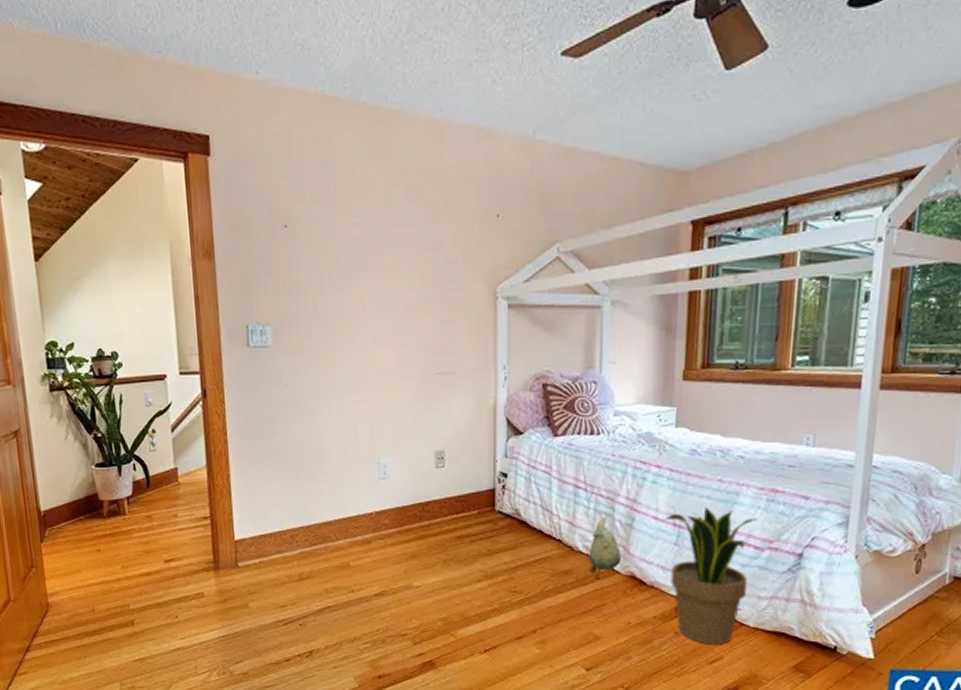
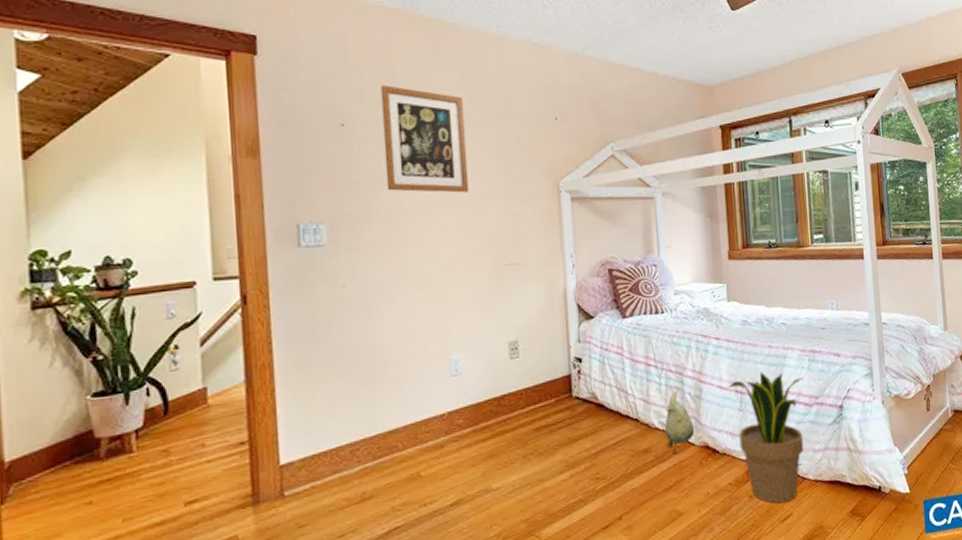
wall art: none [321,183,404,297] -> present [380,85,469,193]

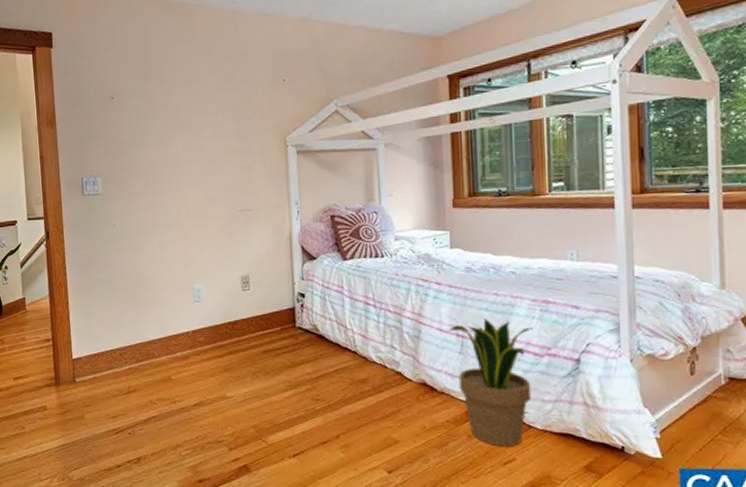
wall art: present [380,85,469,193] -> none [139,63,209,150]
plush toy: present [664,388,695,455] -> none [382,328,413,387]

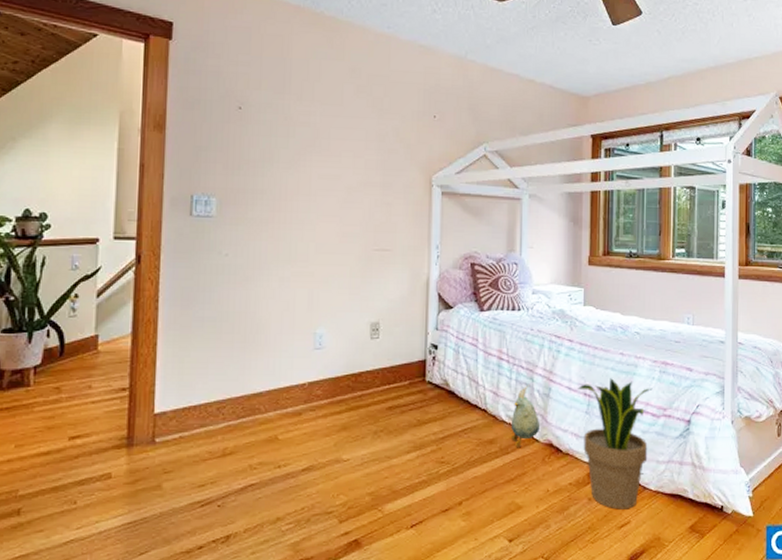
plush toy: none [382,328,413,387] -> present [510,385,541,448]

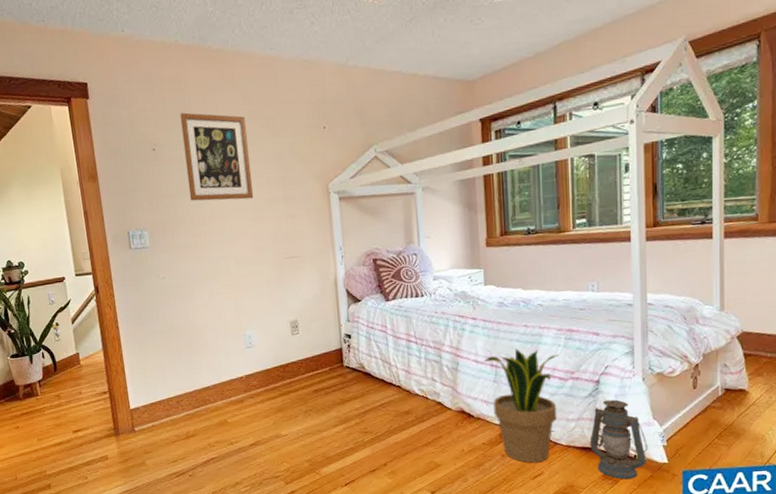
wall art: none [273,74,351,179] -> present [180,112,254,202]
plush toy: present [510,385,541,448] -> none [424,362,452,417]
lantern: none [678,442,734,533] -> present [589,399,648,480]

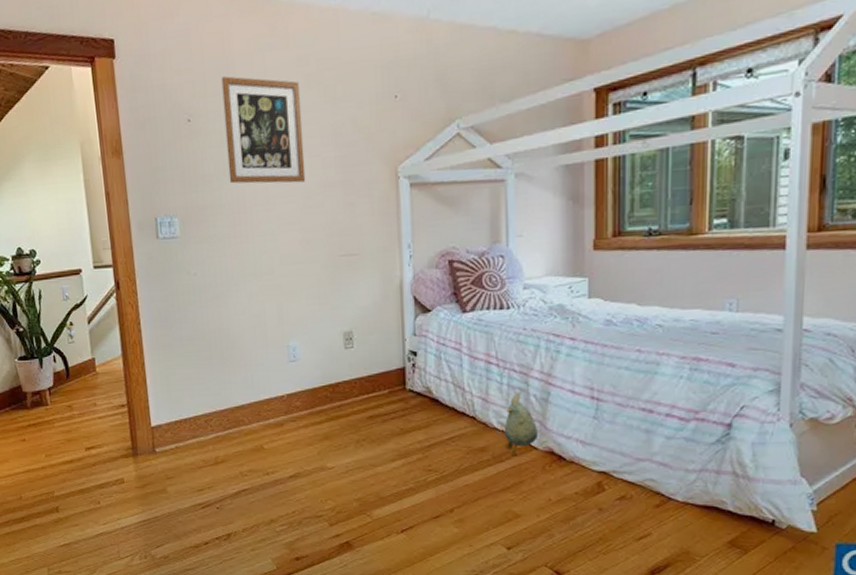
plush toy: none [424,362,452,417] -> present [504,390,539,456]
potted plant: present [484,349,559,463] -> none [583,379,680,521]
lantern: present [589,399,648,480] -> none [714,448,791,550]

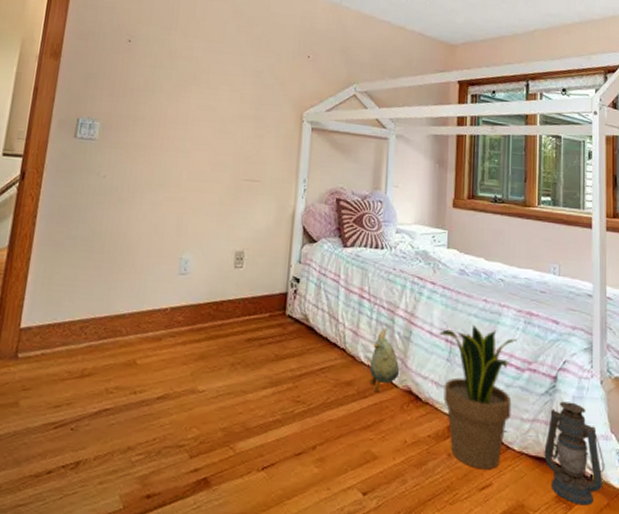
wall art: present [221,76,306,184] -> none [155,12,232,111]
potted plant: none [583,379,680,521] -> present [439,325,517,470]
lantern: none [714,448,791,550] -> present [544,401,605,506]

